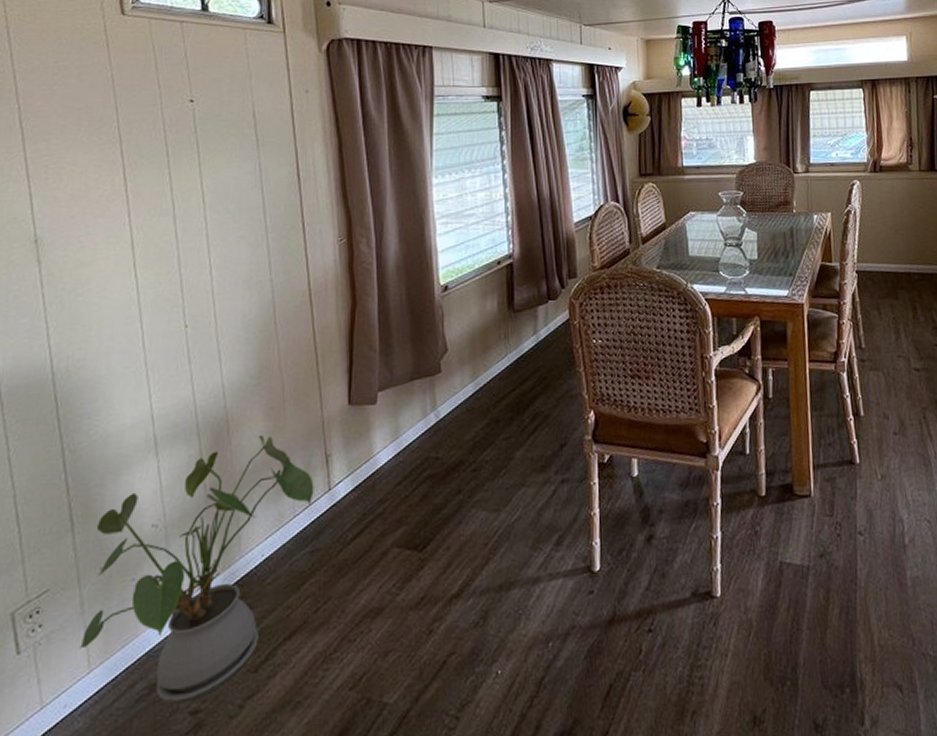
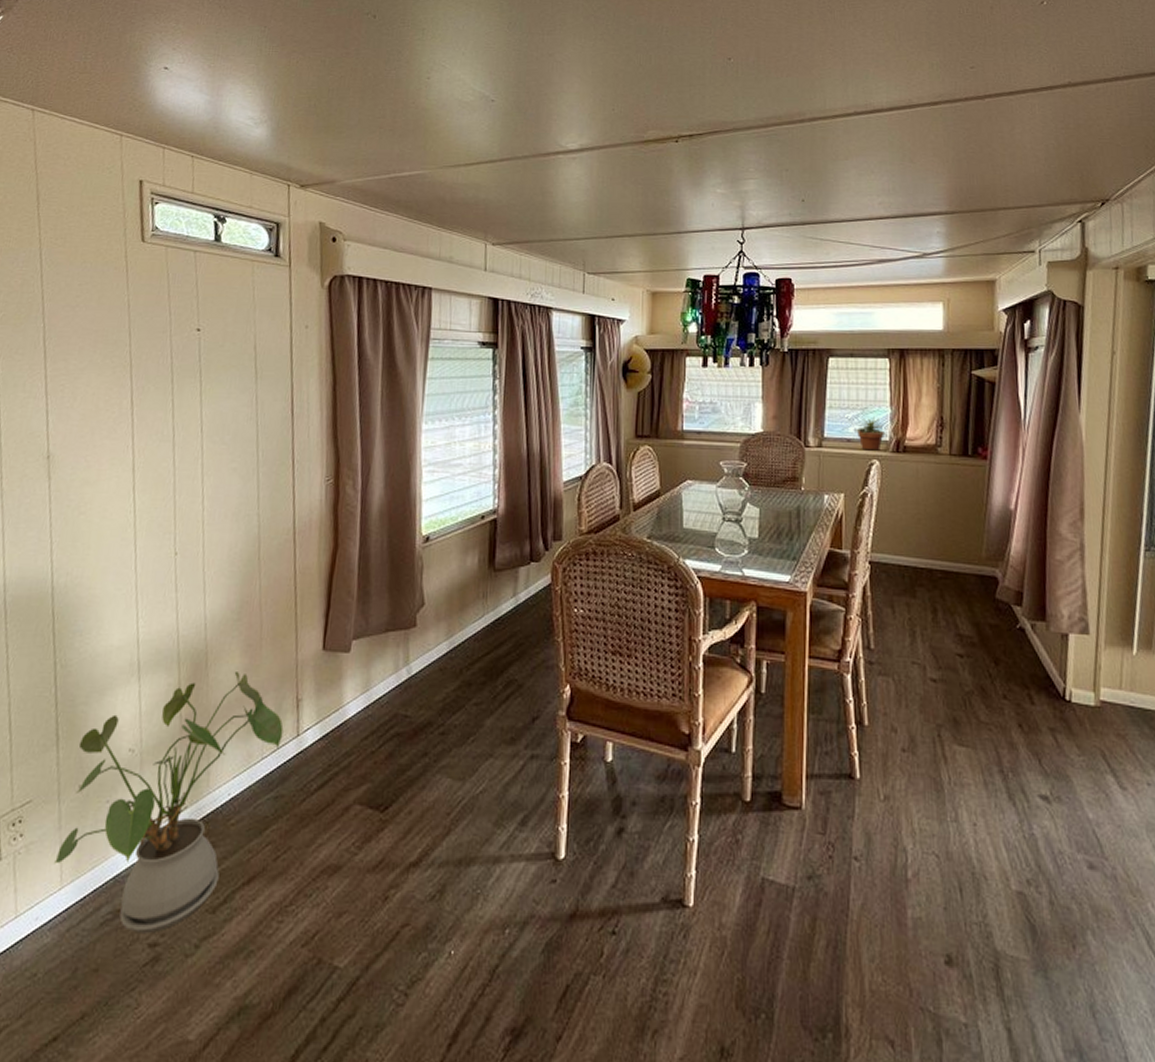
potted plant: none [836,141,865,172] -> present [854,416,887,451]

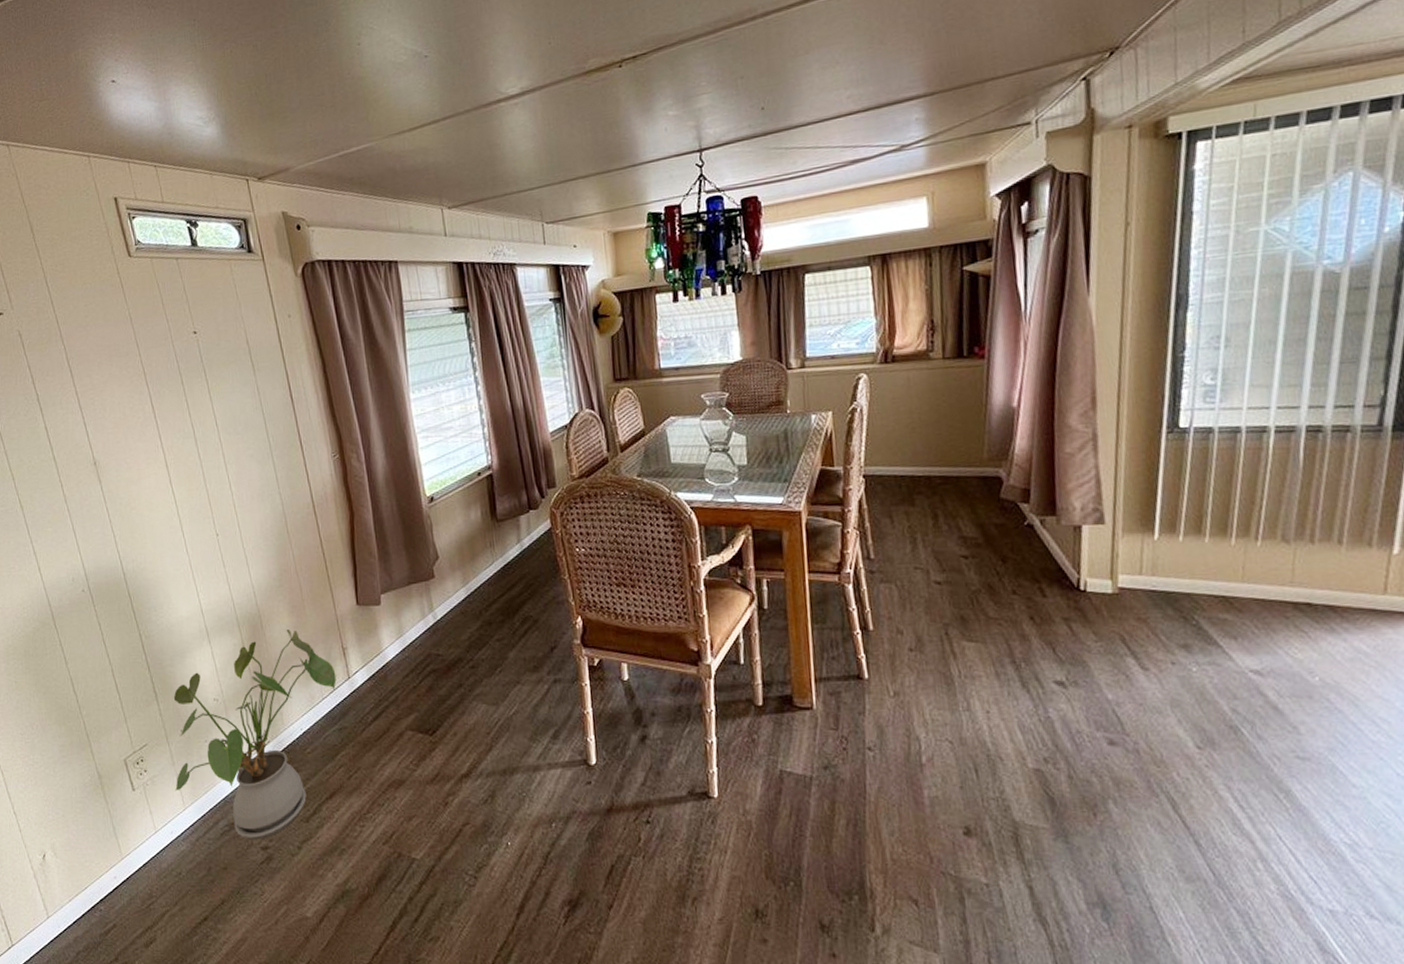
potted plant: present [854,416,887,451] -> none [838,329,874,365]

